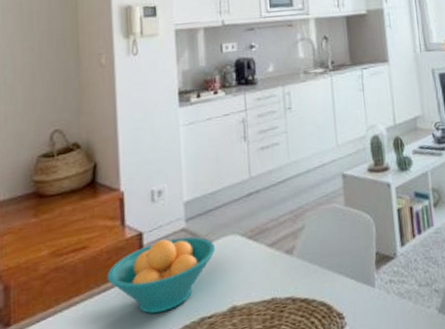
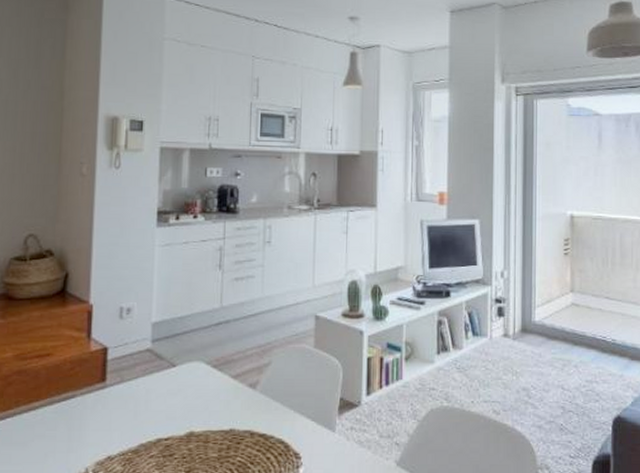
fruit bowl: present [107,236,216,314] -> none [68,357,179,427]

